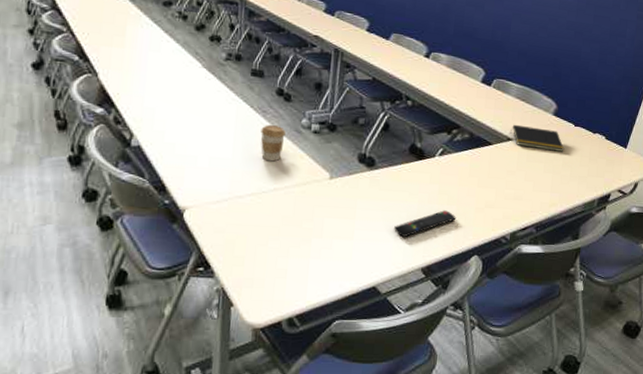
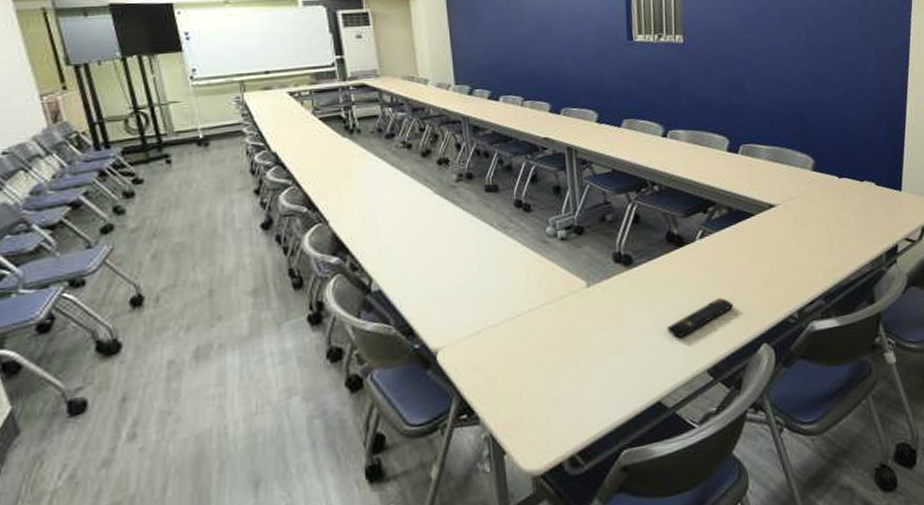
coffee cup: present [261,124,286,162] -> none [505,239,532,281]
notepad: present [510,124,565,152] -> none [770,187,834,211]

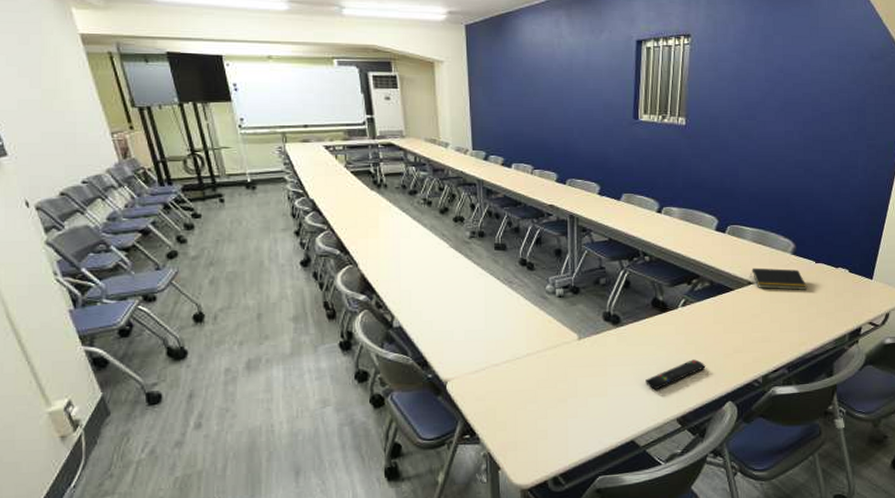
notepad: none [770,187,834,211] -> present [750,267,808,290]

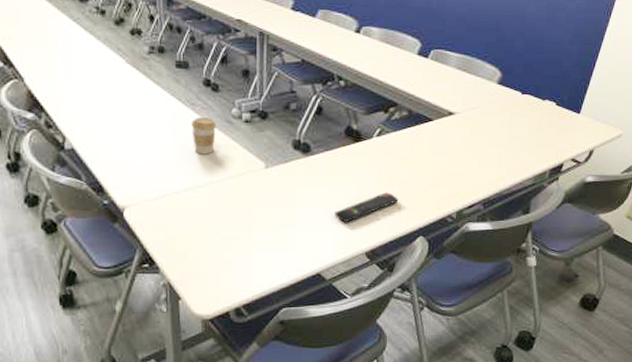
coffee cup: none [509,293,532,329] -> present [191,116,216,155]
notepad: present [750,267,808,290] -> none [452,97,511,123]

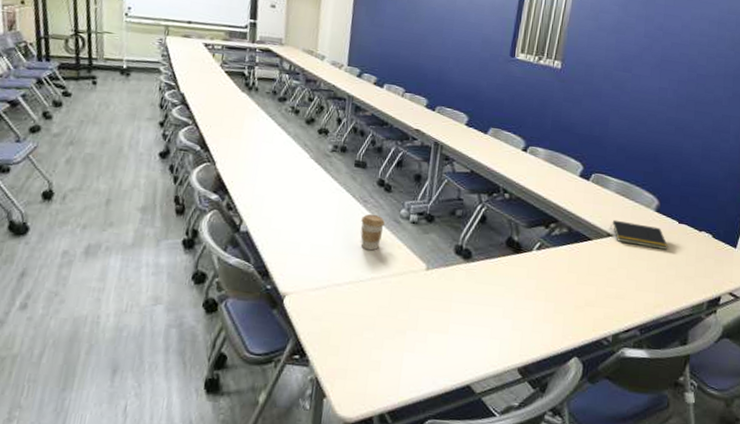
remote control: present [335,192,399,223] -> none [490,307,555,335]
notepad: none [452,97,511,123] -> present [610,219,668,250]

